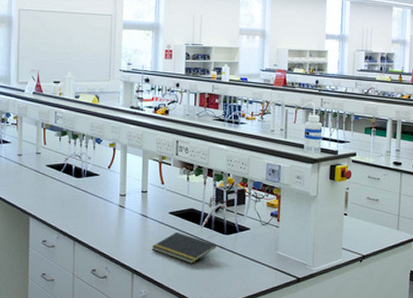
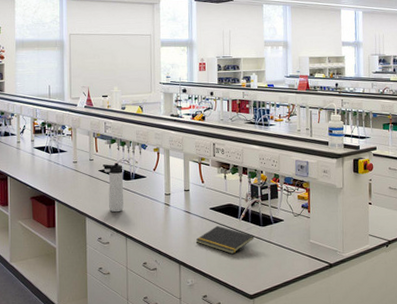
thermos bottle: none [51,157,74,213] -> present [102,162,124,213]

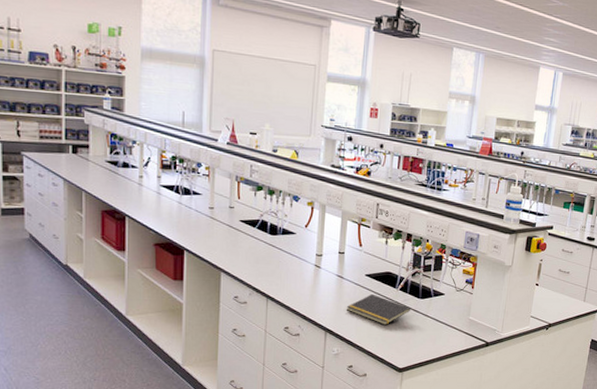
thermos bottle: present [102,162,124,213] -> none [245,213,270,270]

